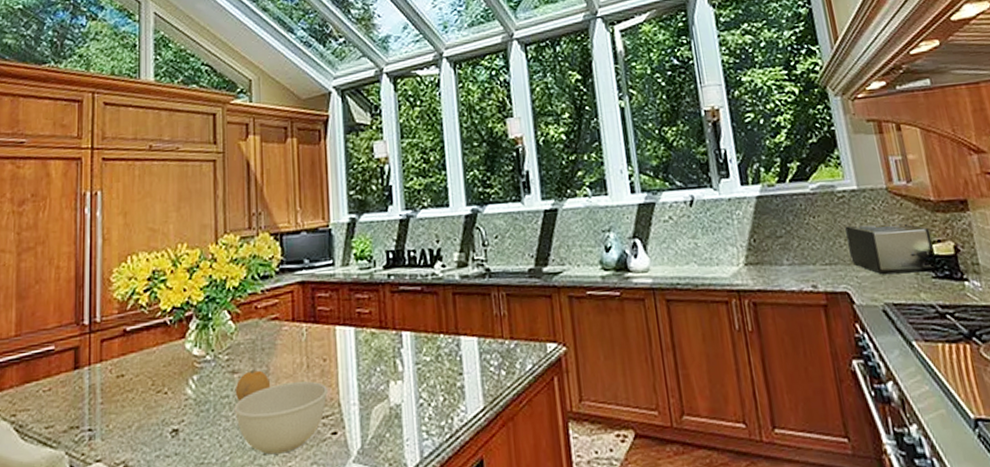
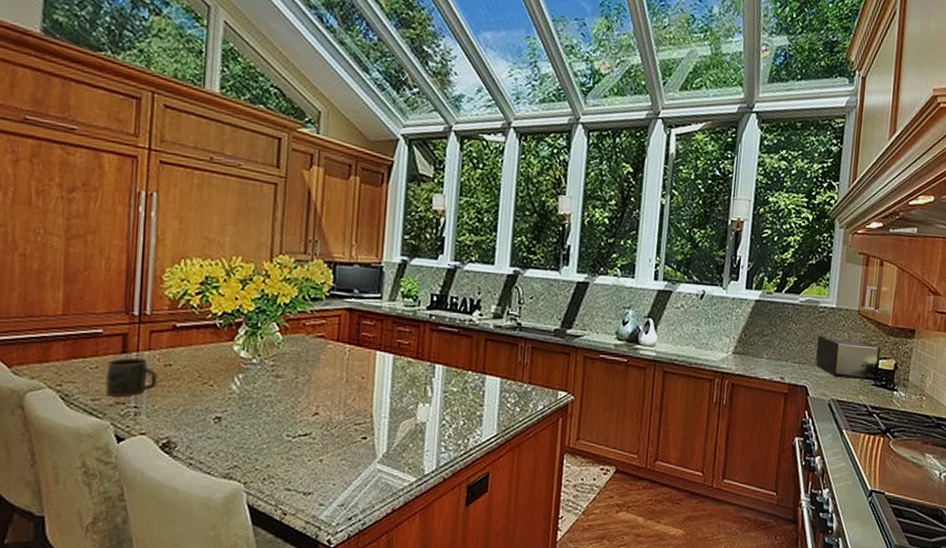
mug: none [59,373,110,421] -> present [105,358,158,397]
soup bowl: present [234,381,328,455] -> none [275,392,363,449]
fruit: present [235,370,271,402] -> none [277,377,312,402]

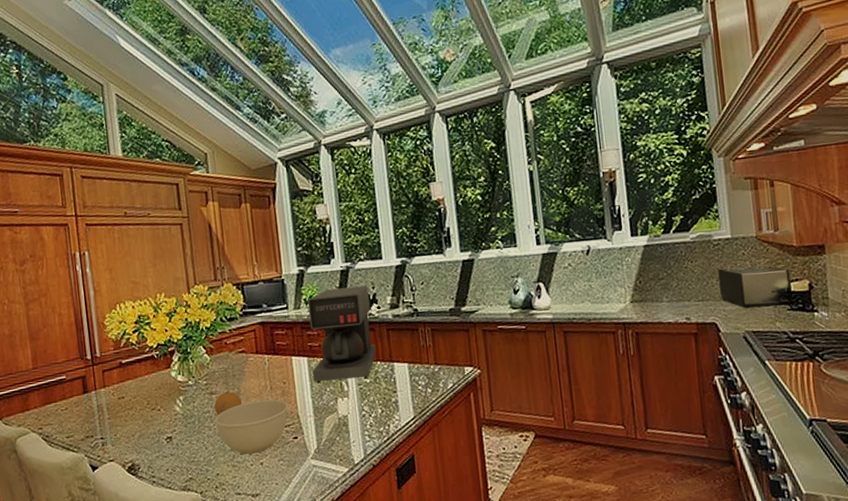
mug: present [105,358,158,397] -> none [74,395,115,432]
soup bowl: none [275,392,363,449] -> present [214,399,288,455]
fruit: none [277,377,312,402] -> present [214,391,243,416]
coffee maker: none [396,286,473,387] -> present [307,285,377,384]

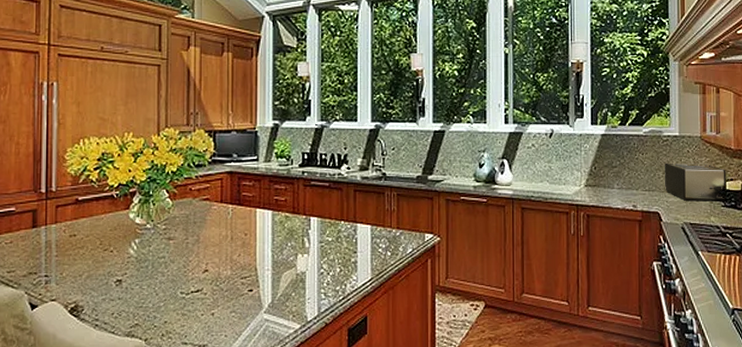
fruit: present [214,391,243,416] -> none [170,239,201,262]
soup bowl: present [214,399,288,455] -> none [169,250,247,304]
coffee maker: present [307,285,377,384] -> none [276,145,341,238]

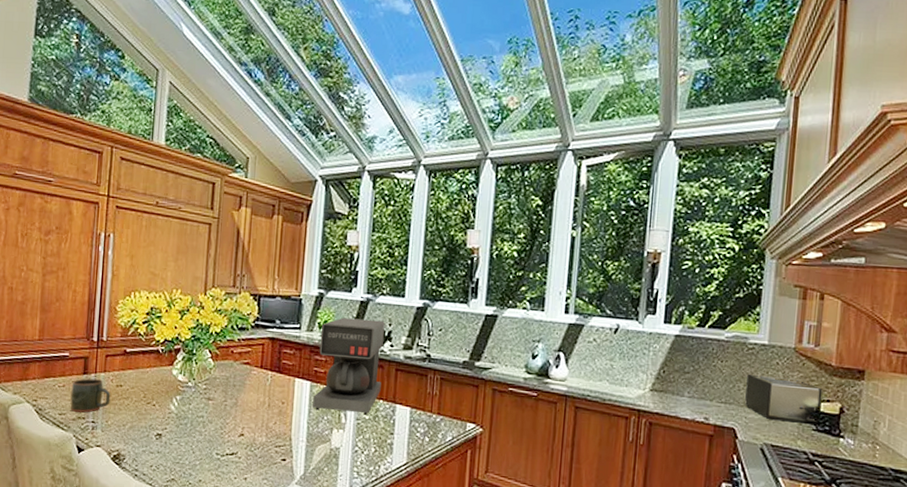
mug: none [19,232,64,268] -> present [70,378,111,413]
coffee maker: none [276,145,341,238] -> present [313,317,385,415]

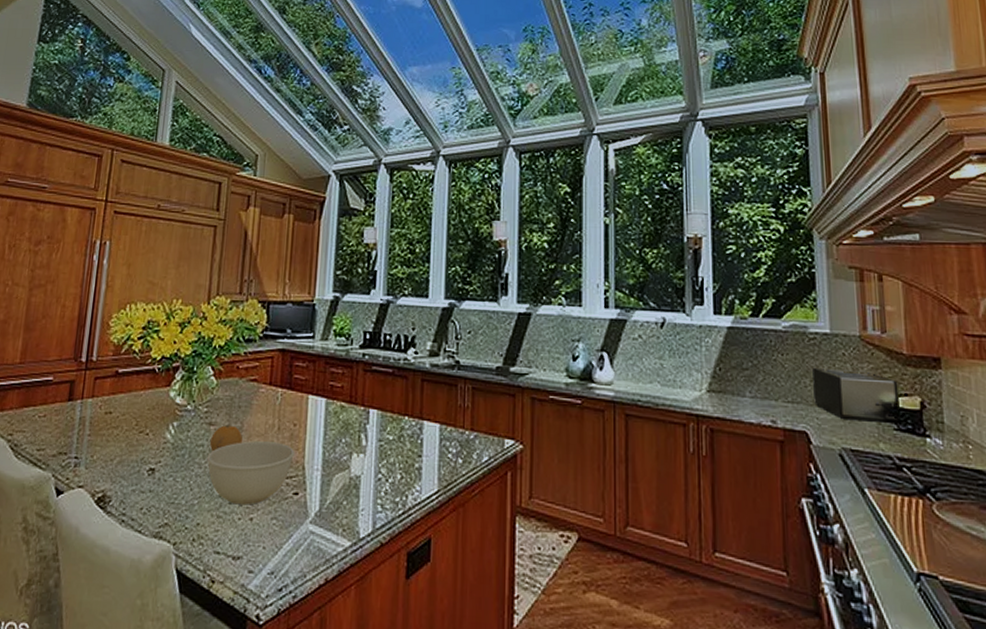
mug: present [70,378,111,413] -> none [50,406,98,447]
soup bowl: none [206,414,283,468] -> present [207,441,294,505]
fruit: none [208,400,238,422] -> present [209,425,243,452]
coffee maker: present [313,317,385,415] -> none [329,323,407,435]

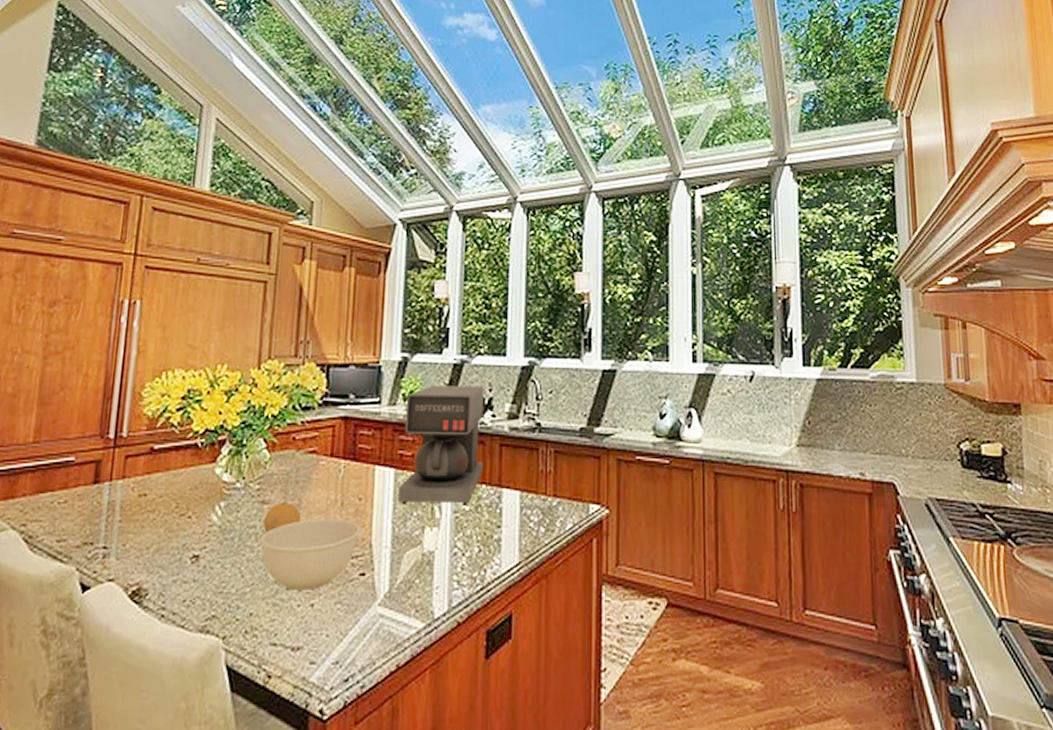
coffee maker: none [329,323,407,435] -> present [398,385,484,505]
toaster: present [812,369,901,424] -> none [900,419,983,472]

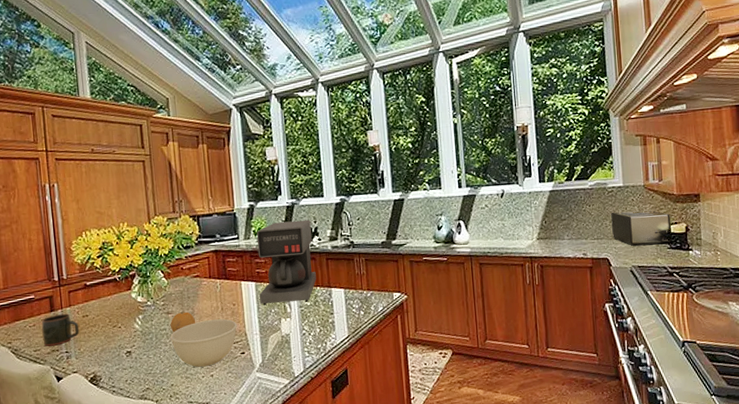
mug: none [73,489,131,536] -> present [41,314,80,346]
toaster: none [900,419,983,472] -> present [611,211,672,246]

